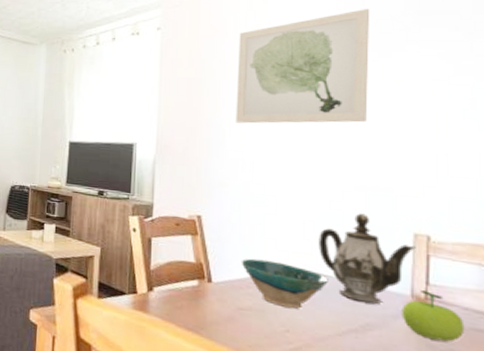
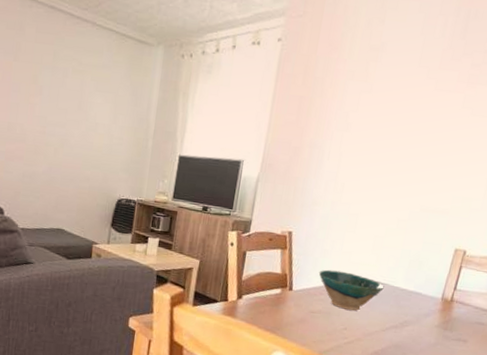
wall art: present [236,8,370,124] -> none [335,38,470,150]
teapot: present [319,213,416,305] -> none [382,231,454,306]
fruit: present [401,290,465,342] -> none [431,294,473,333]

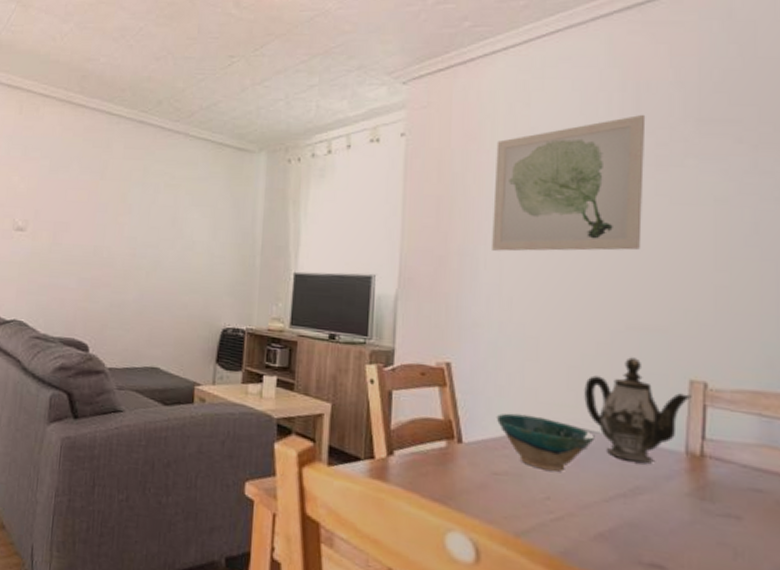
wall art: none [335,38,470,150] -> present [492,114,646,252]
teapot: none [382,231,454,306] -> present [584,357,692,464]

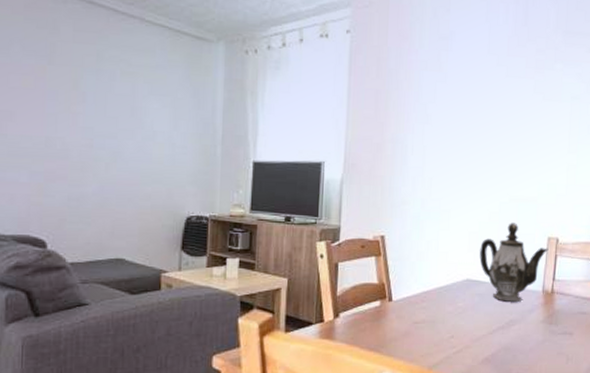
wall art: present [492,114,646,252] -> none [418,24,531,139]
bowl: present [496,413,595,472] -> none [417,273,485,315]

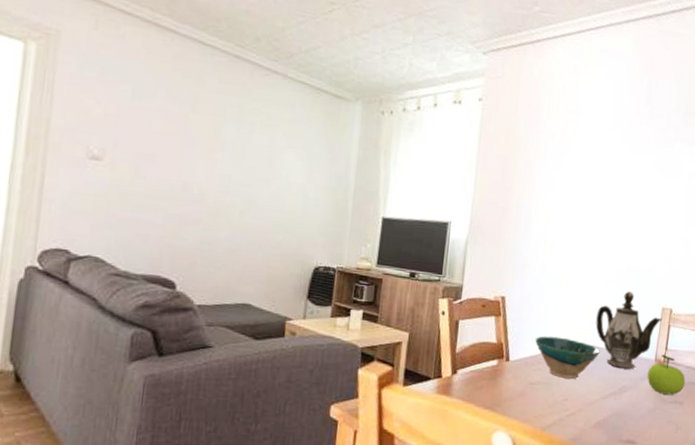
bowl: none [417,273,485,315] -> present [534,336,600,379]
fruit: none [535,286,575,326] -> present [647,355,686,395]

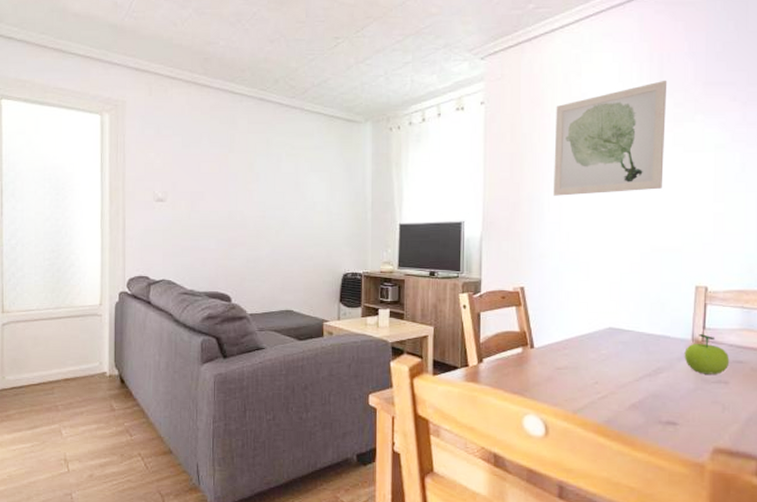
bowl: present [534,336,600,379] -> none [558,322,629,362]
wall art: none [541,104,654,210] -> present [553,80,667,196]
teapot: present [596,291,663,370] -> none [622,272,697,351]

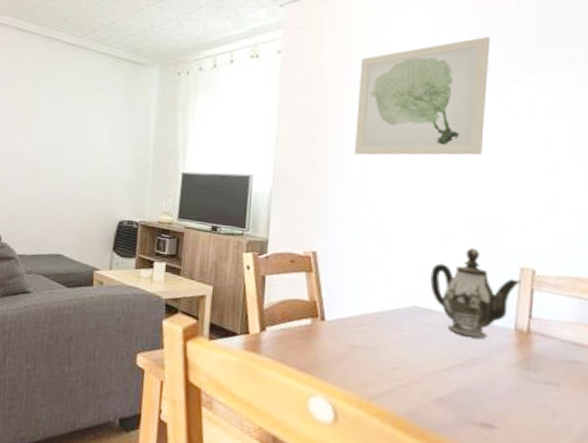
teapot: none [622,272,697,351] -> present [430,248,522,339]
fruit: present [684,334,730,375] -> none [505,324,562,374]

